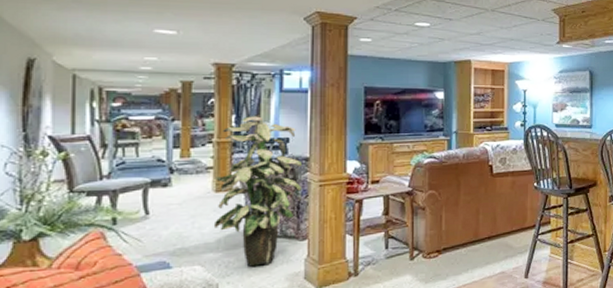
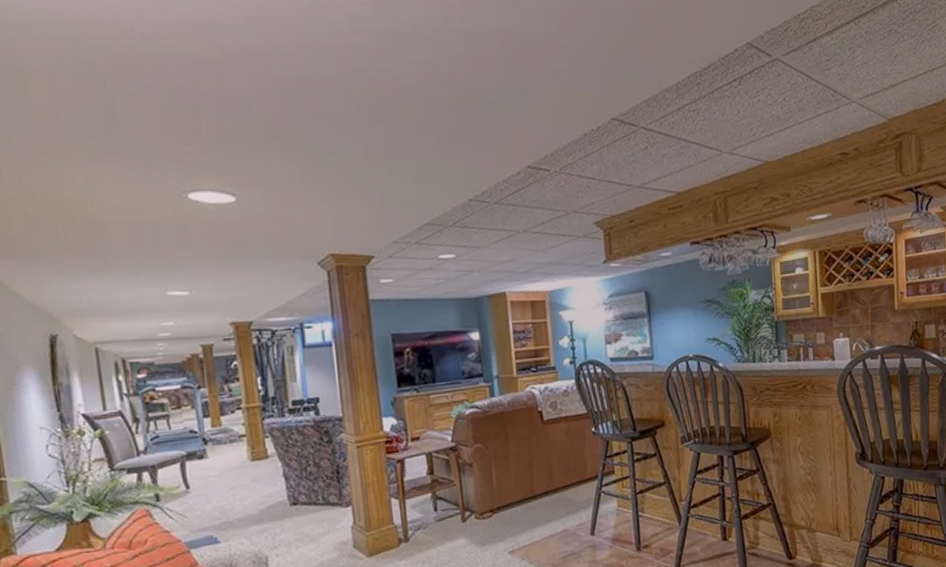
indoor plant: present [213,116,302,267] -> none [248,376,338,538]

